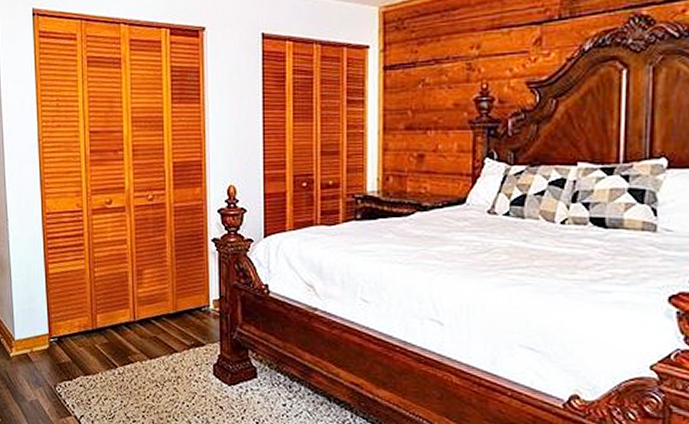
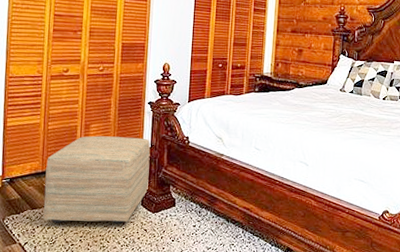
ottoman: none [96,284,220,399] -> present [43,135,150,225]

